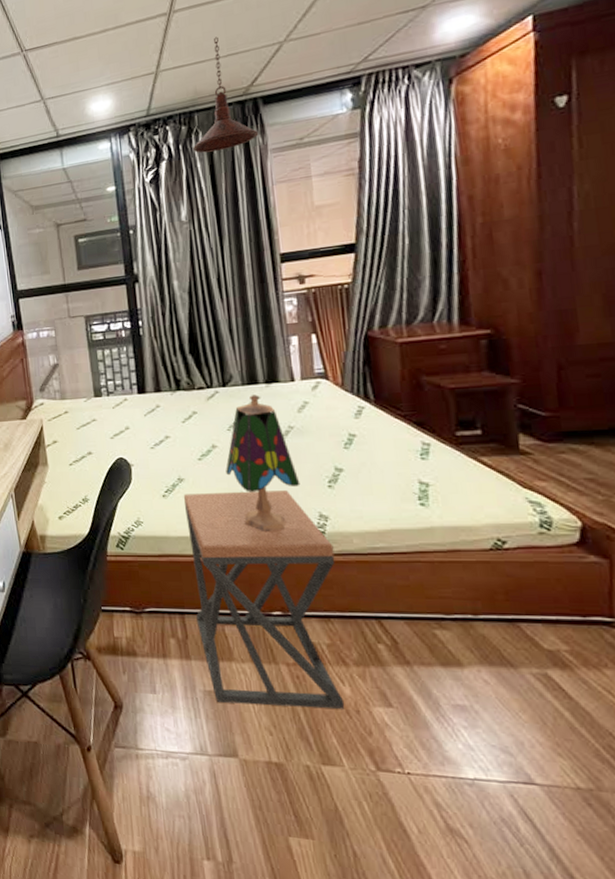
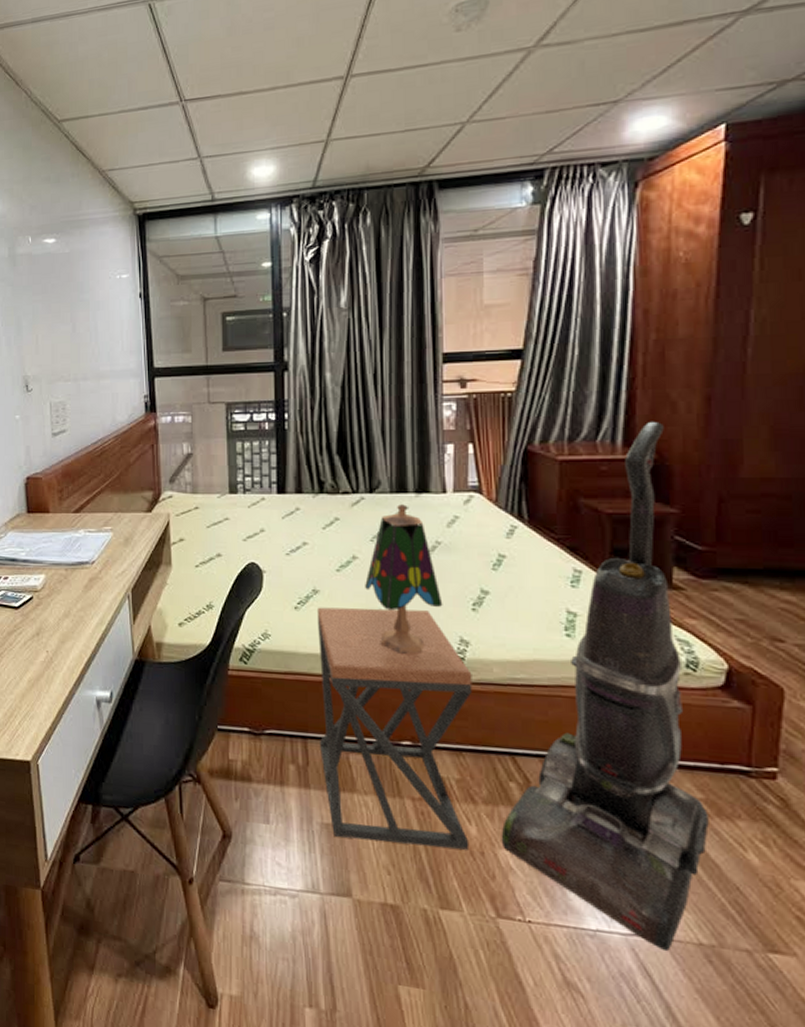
pendant light: present [192,36,259,153] -> none [358,109,431,235]
vacuum cleaner: none [374,299,577,796] -> present [501,422,709,951]

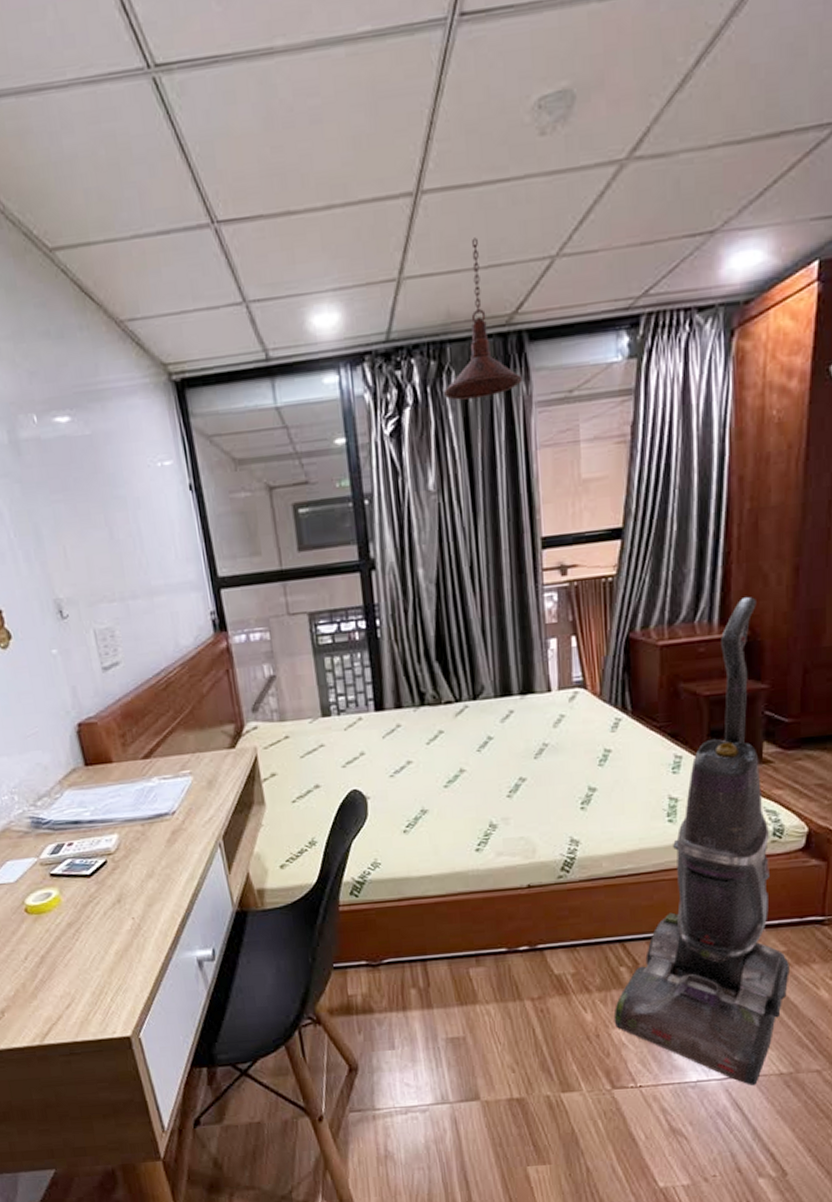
stool: present [316,607,473,850] -> none [426,815,586,1048]
pendant light: none [358,109,431,235] -> present [443,237,523,401]
table lamp: present [365,504,443,655] -> none [474,708,553,864]

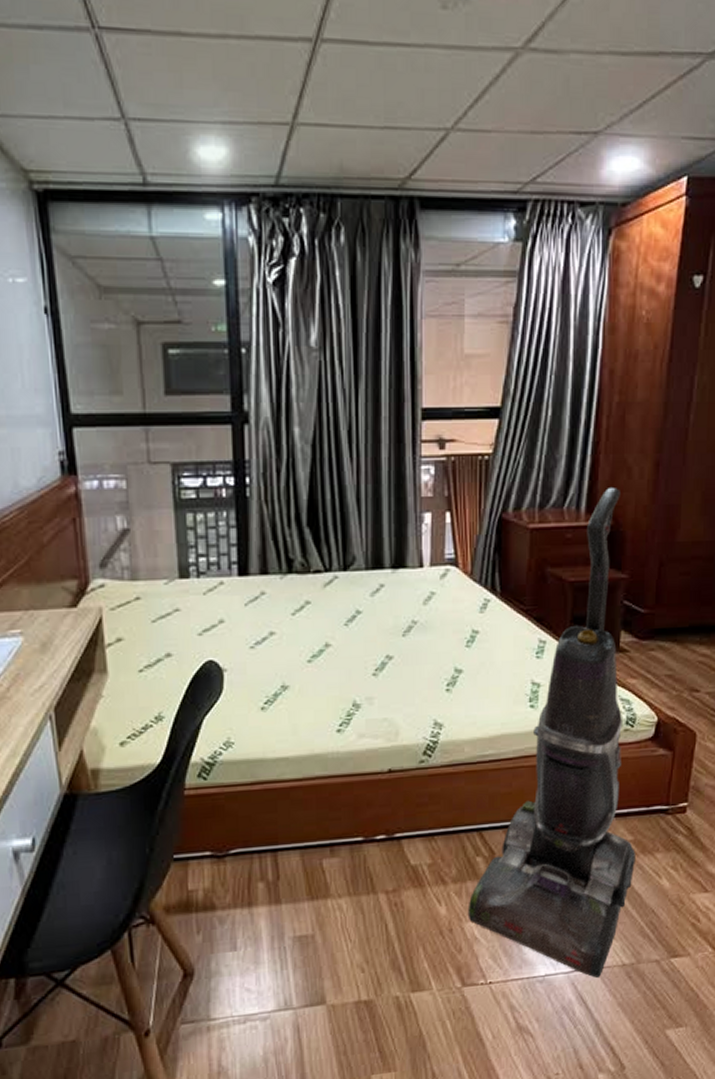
pendant light: present [443,237,523,401] -> none [331,96,412,258]

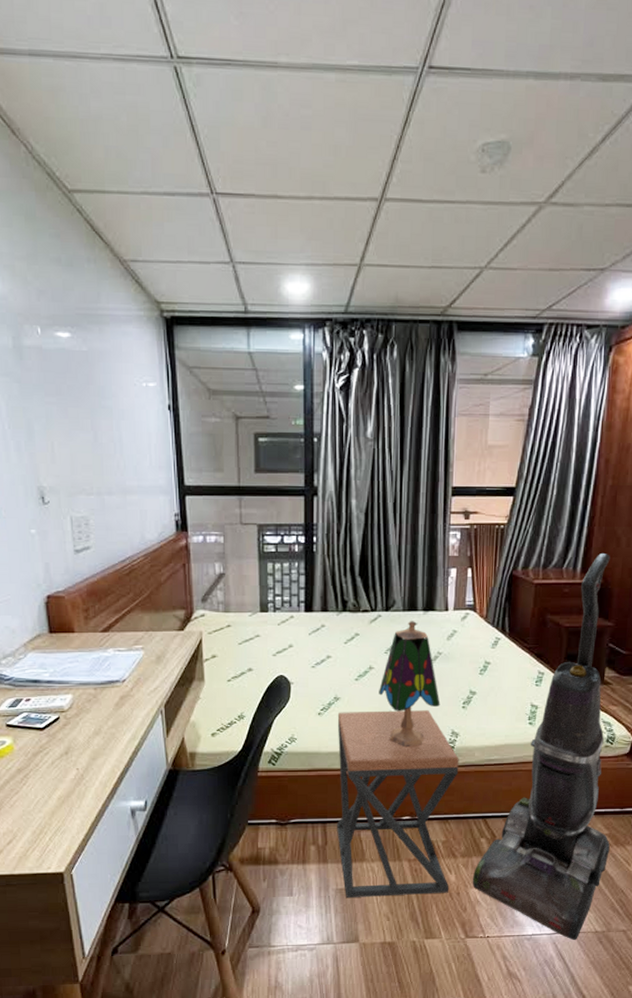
stool: none [286,696,445,947] -> present [337,710,459,898]
table lamp: none [339,582,418,746] -> present [379,621,441,748]

